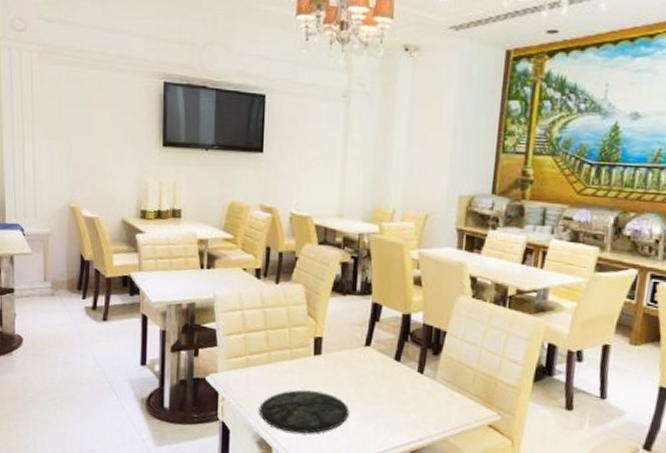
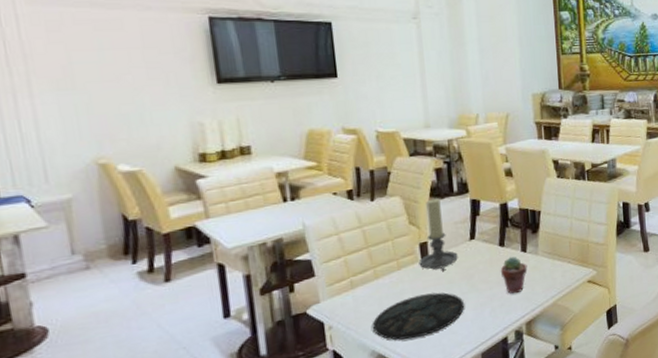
candle holder: none [311,293,350,373] -> present [418,198,458,272]
potted succulent: none [391,374,422,417] -> present [500,256,528,295]

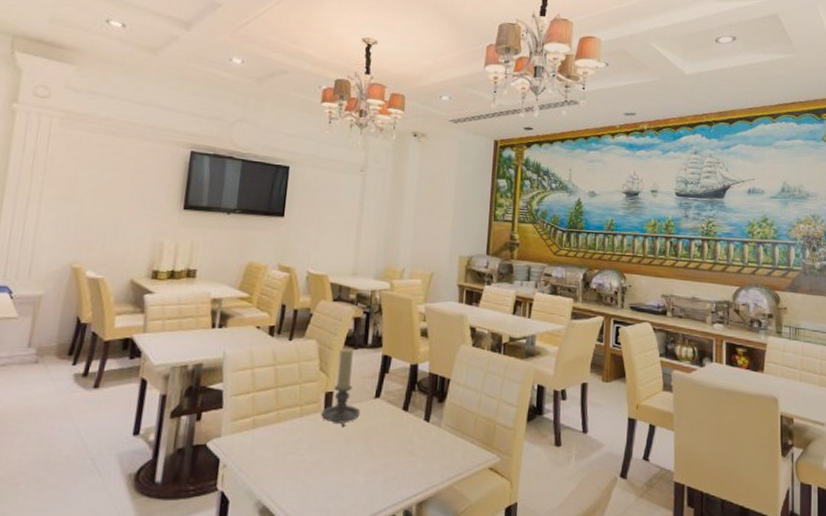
plate: present [372,292,465,340] -> none [263,448,358,496]
potted succulent: present [500,256,528,295] -> none [399,423,428,467]

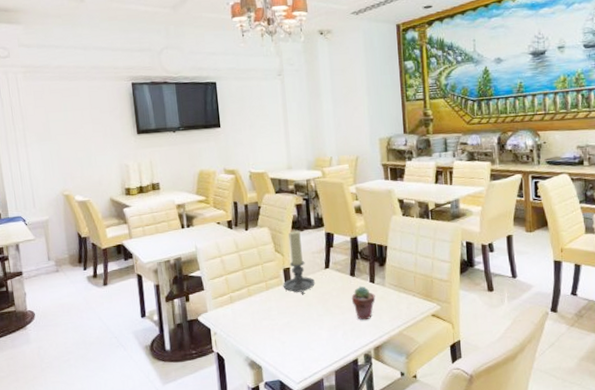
potted succulent: none [399,423,428,467] -> present [351,286,376,321]

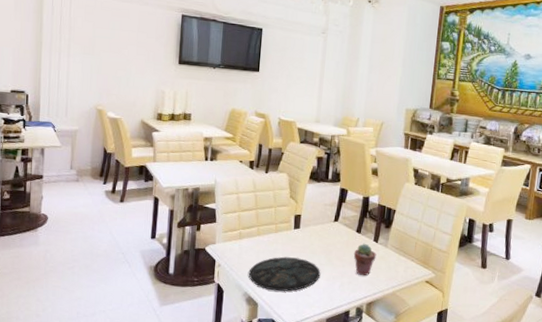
plate: none [246,312,321,351] -> present [248,256,321,292]
candle holder: present [283,230,315,295] -> none [291,181,323,243]

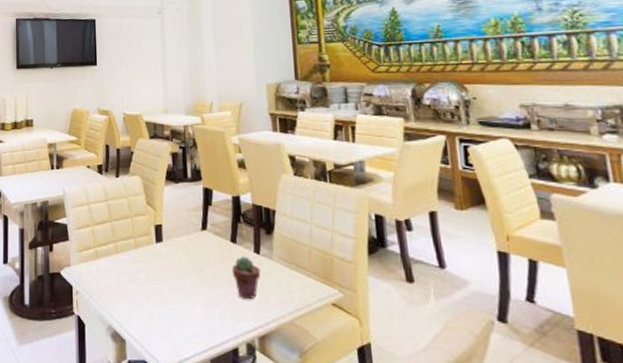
plate: present [248,256,321,292] -> none [110,278,195,324]

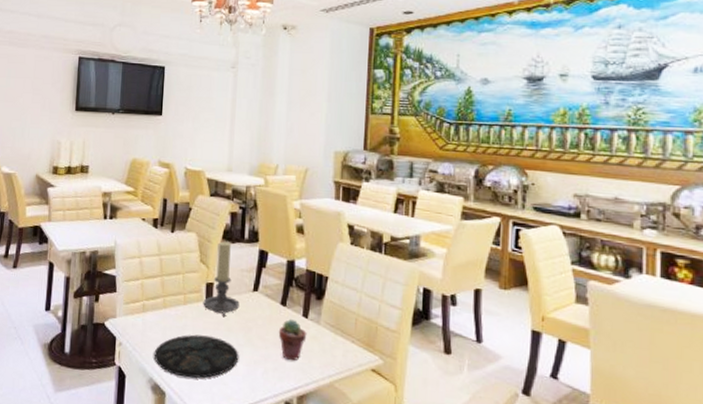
plate: none [110,278,195,324] -> present [154,334,239,379]
candle holder: none [153,182,190,259] -> present [203,241,240,318]

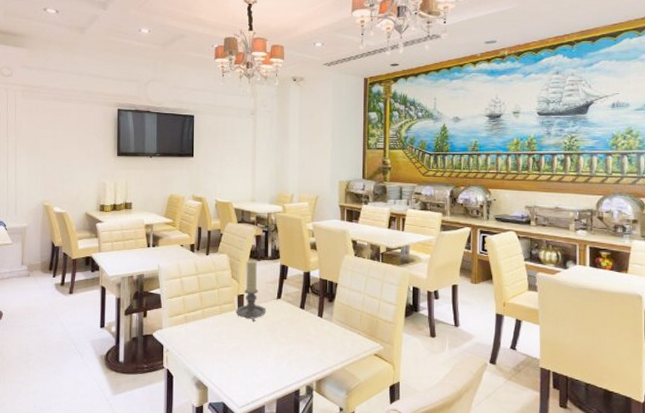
plate: present [154,334,239,379] -> none [196,338,268,374]
potted succulent: present [278,318,307,361] -> none [299,319,322,353]

